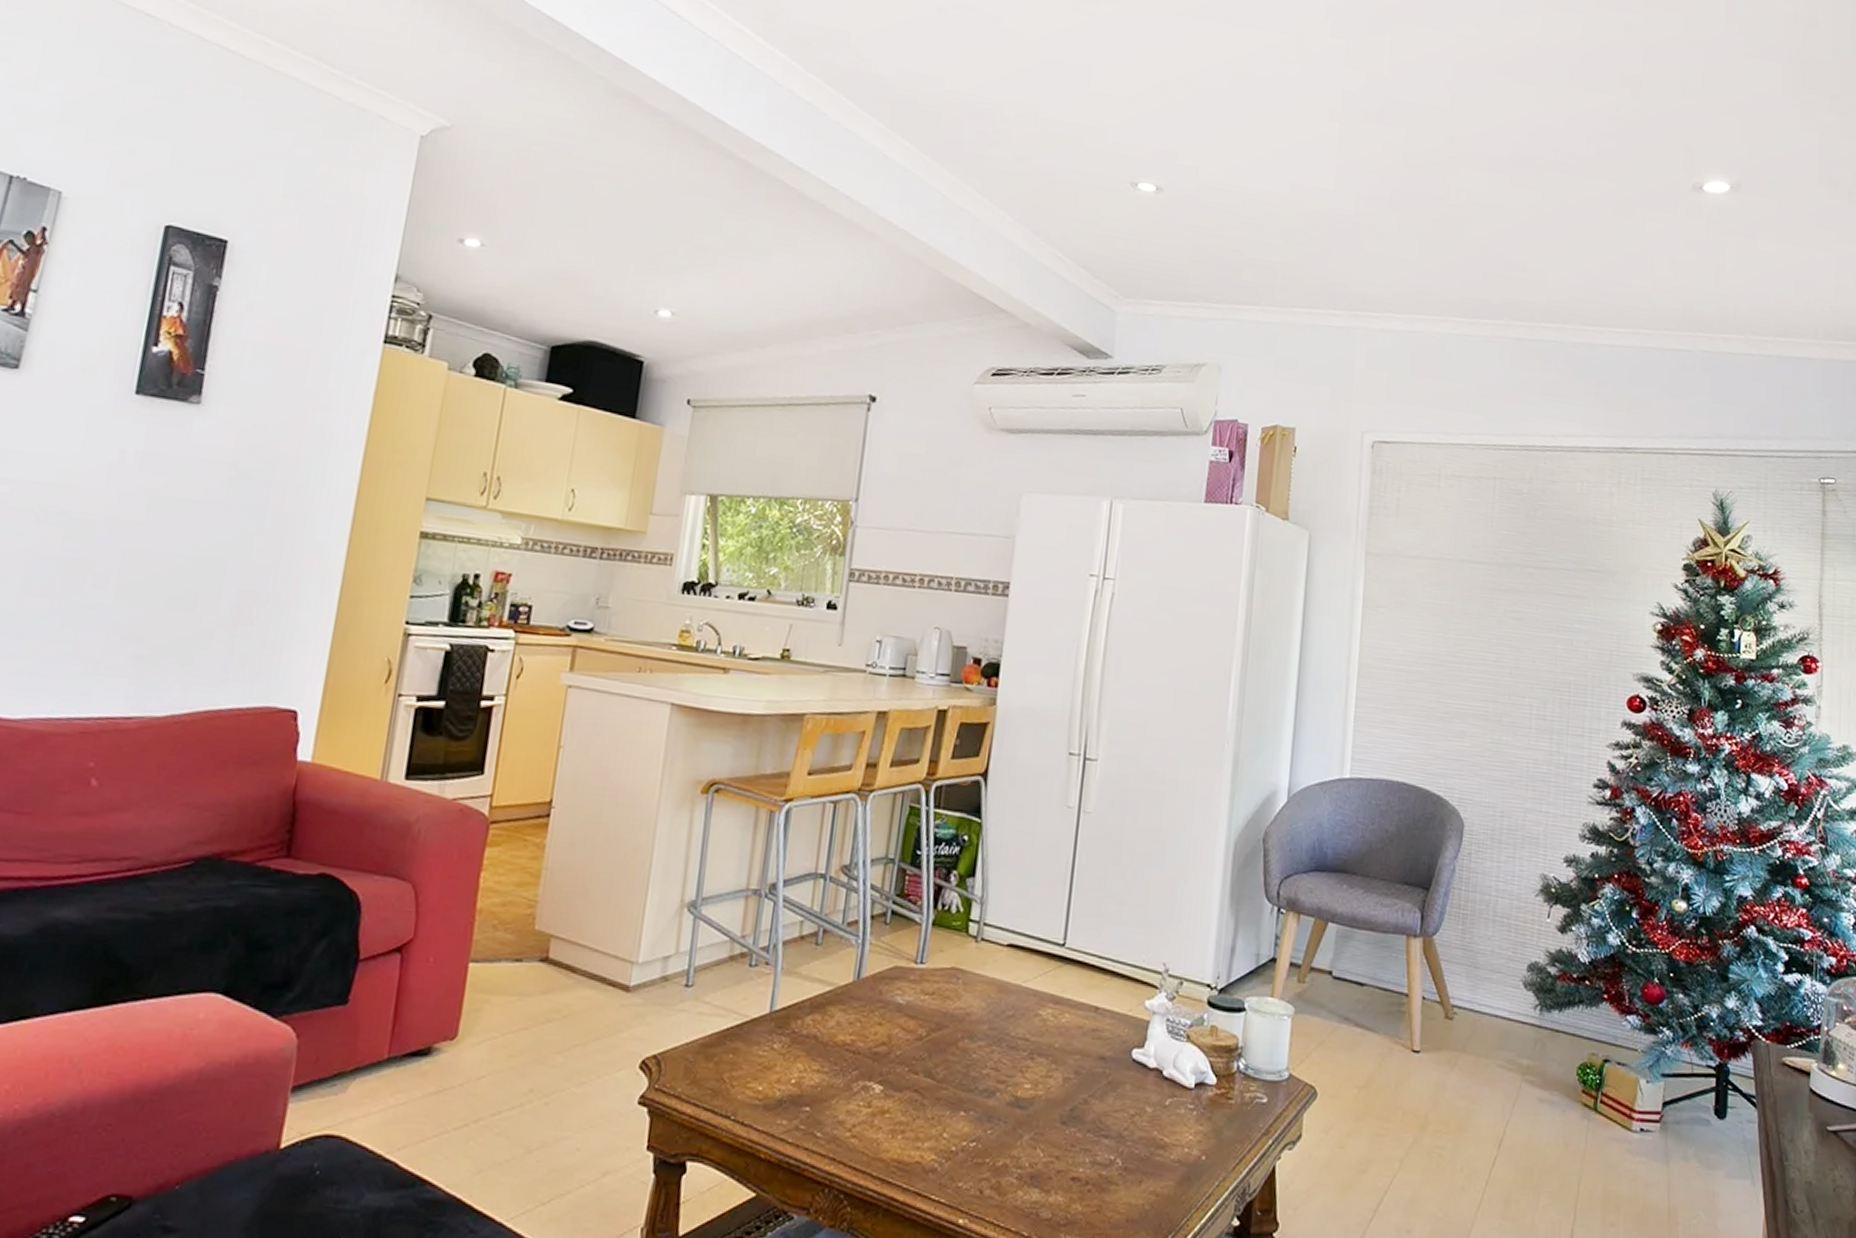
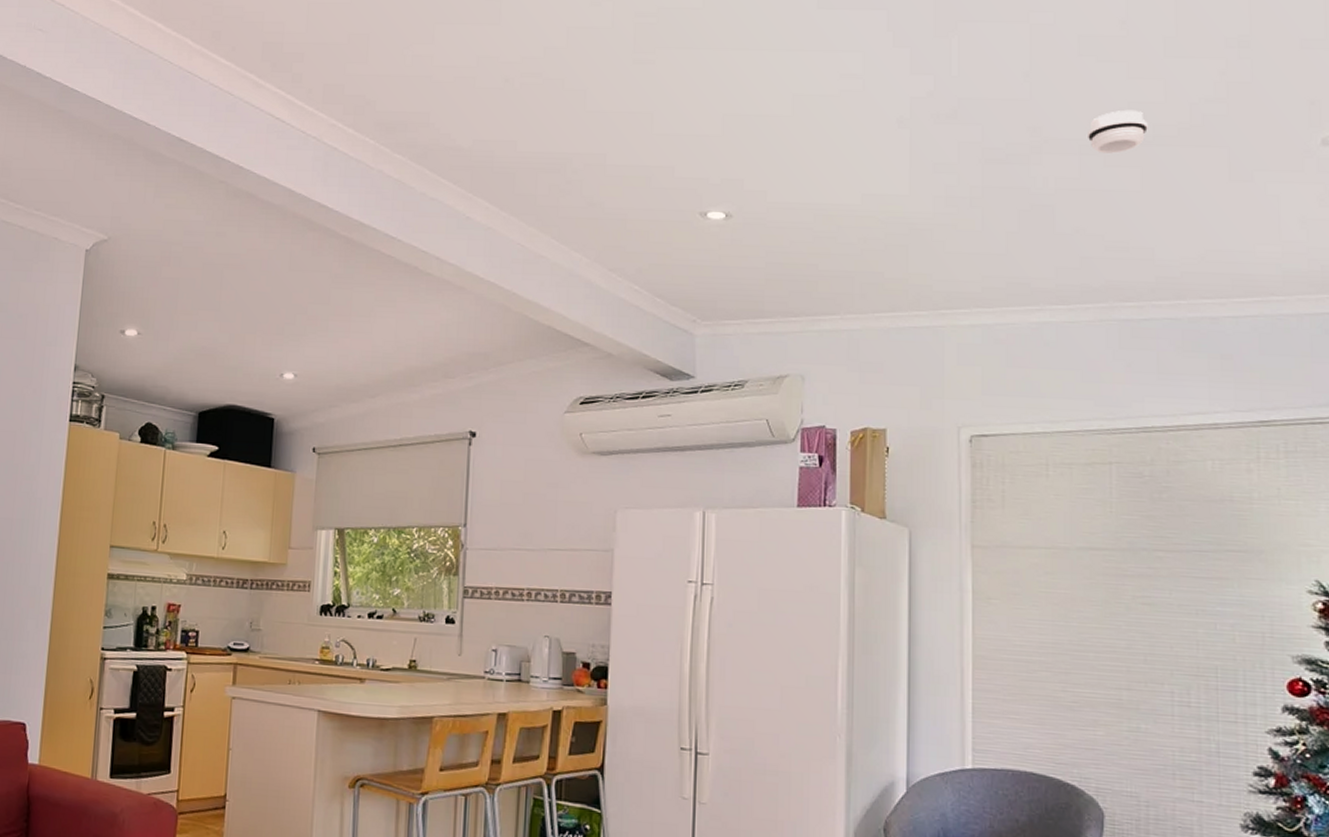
smoke detector: none [1499,132,1551,174] -> present [1088,109,1148,154]

